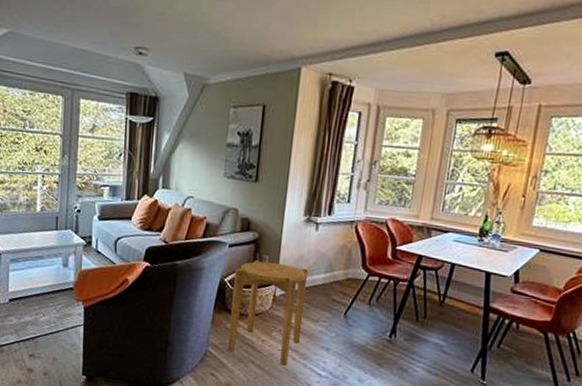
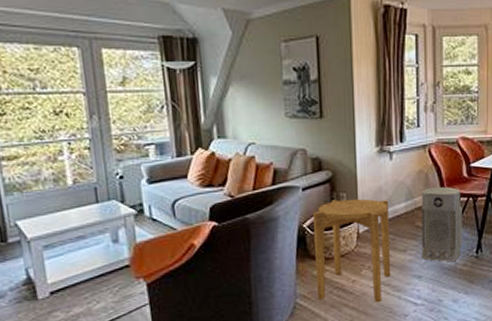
air purifier: none [332,263,383,341] -> present [421,186,462,262]

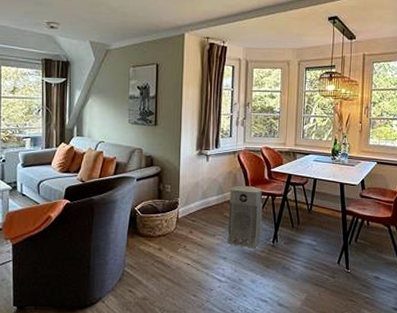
side table: present [313,198,391,303] -> none [142,190,204,277]

